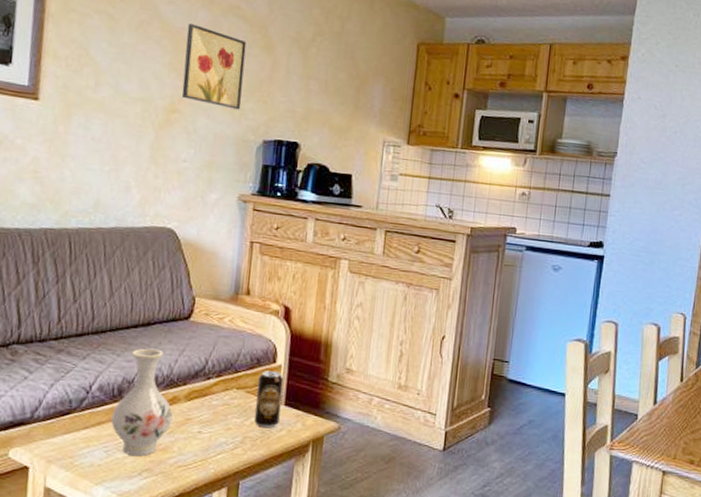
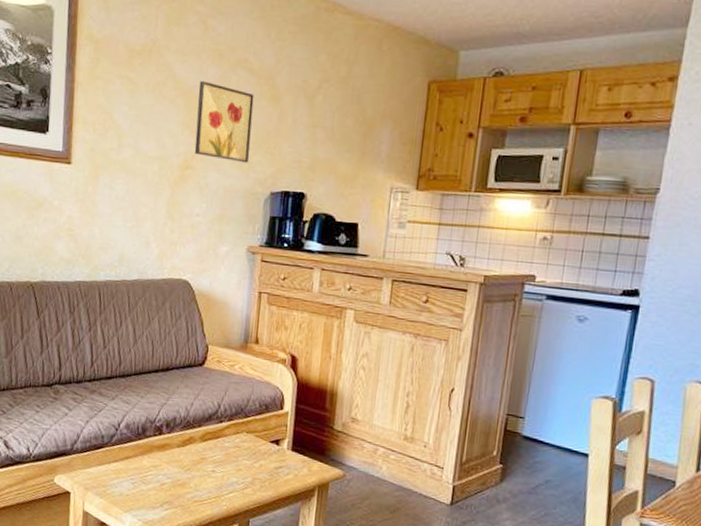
vase: present [111,348,173,457] -> none [136,391,190,490]
beverage can: present [253,370,284,428] -> none [262,416,291,472]

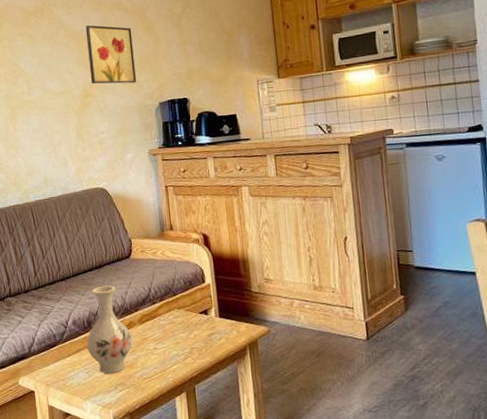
vase: none [136,391,190,490] -> present [86,285,132,374]

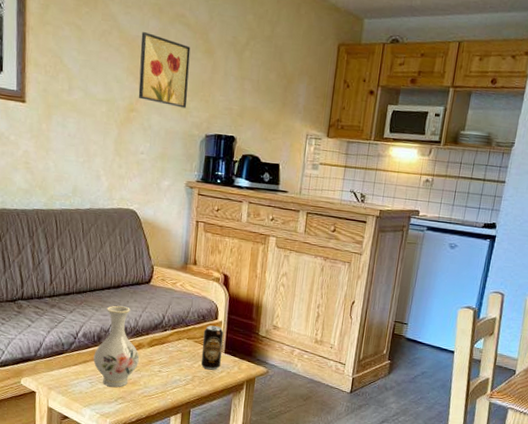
beverage can: none [193,289,218,339] -> present [201,325,224,370]

